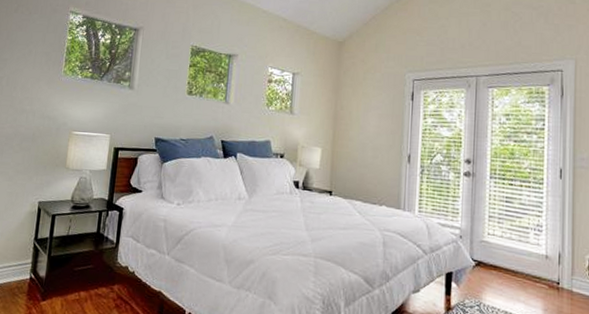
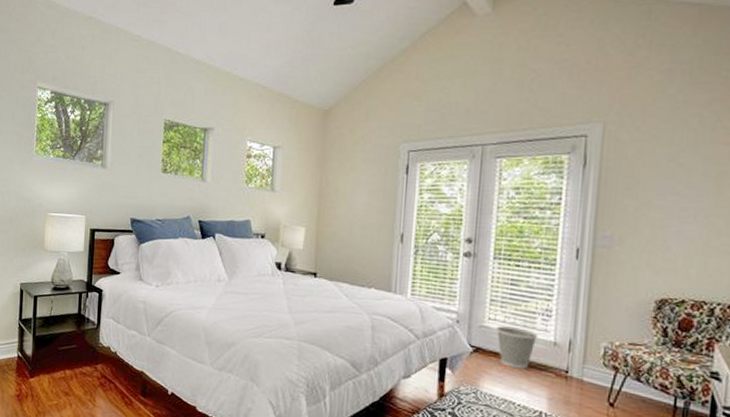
wastebasket: none [494,240,532,282] -> present [495,326,538,369]

